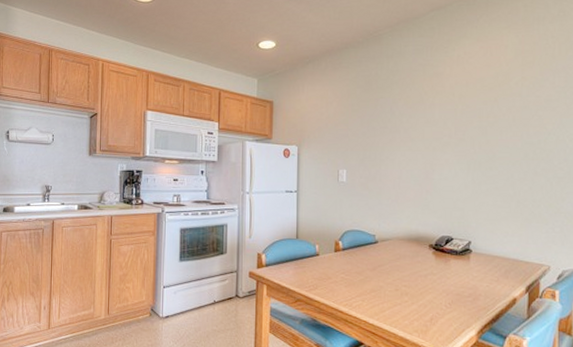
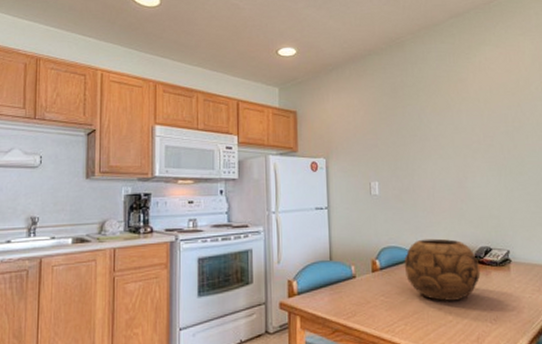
decorative bowl: none [365,225,440,284] -> present [404,238,481,301]

